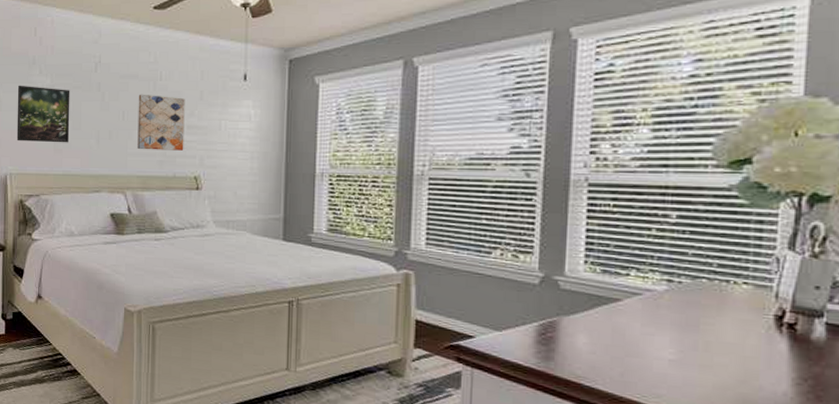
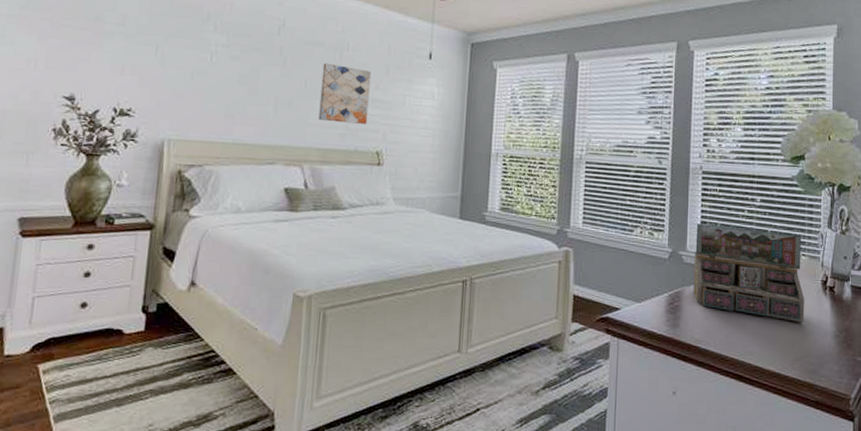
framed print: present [16,85,70,143] -> none [180,40,249,109]
jewelry box: none [573,245,746,365] -> present [693,224,805,322]

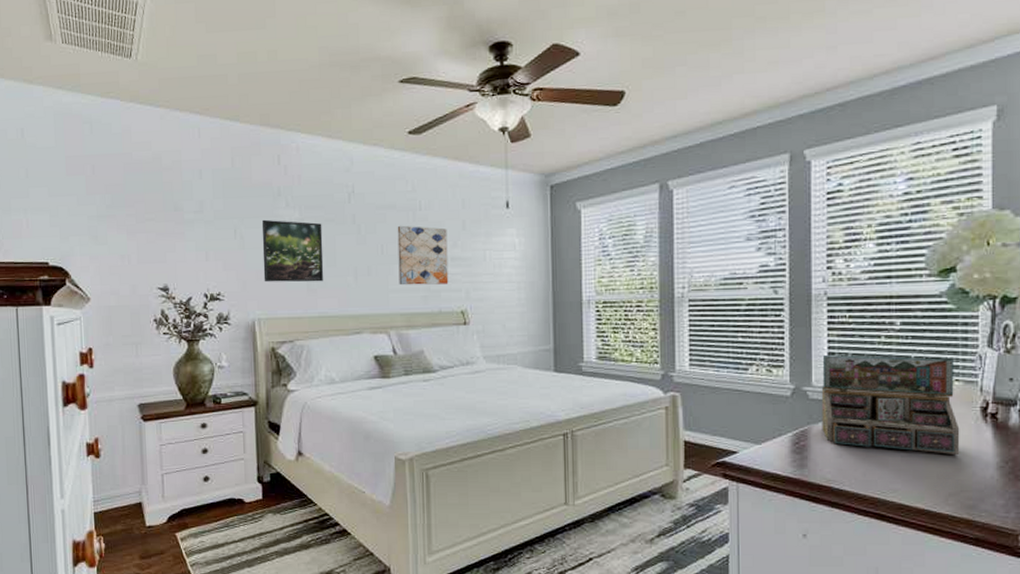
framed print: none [180,40,249,109] -> present [261,219,324,282]

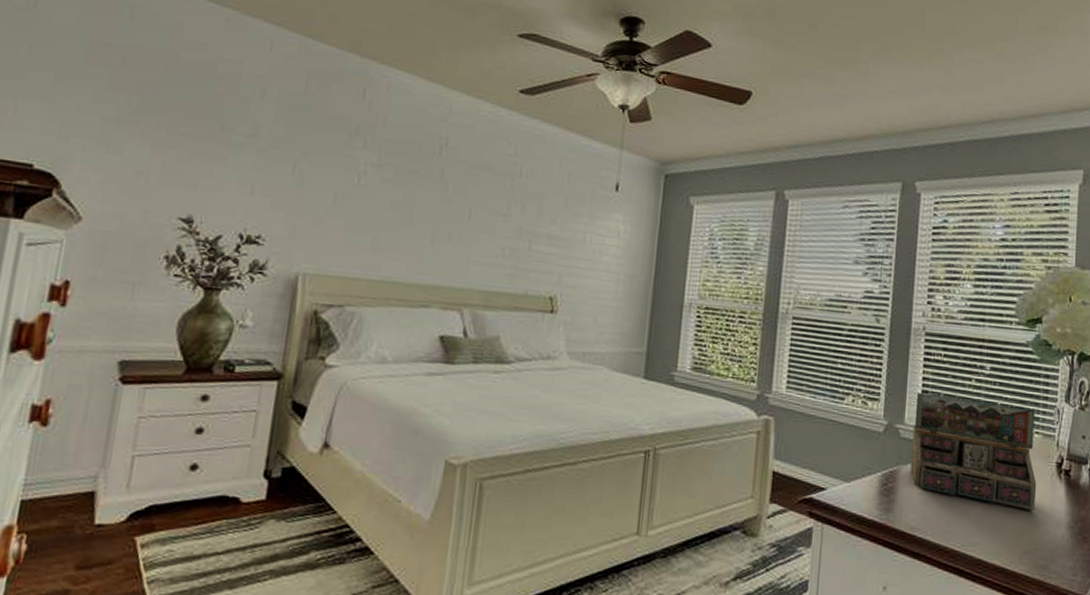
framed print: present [261,219,324,282] -> none [319,157,403,241]
wall art: present [397,225,449,286] -> none [483,190,547,264]

